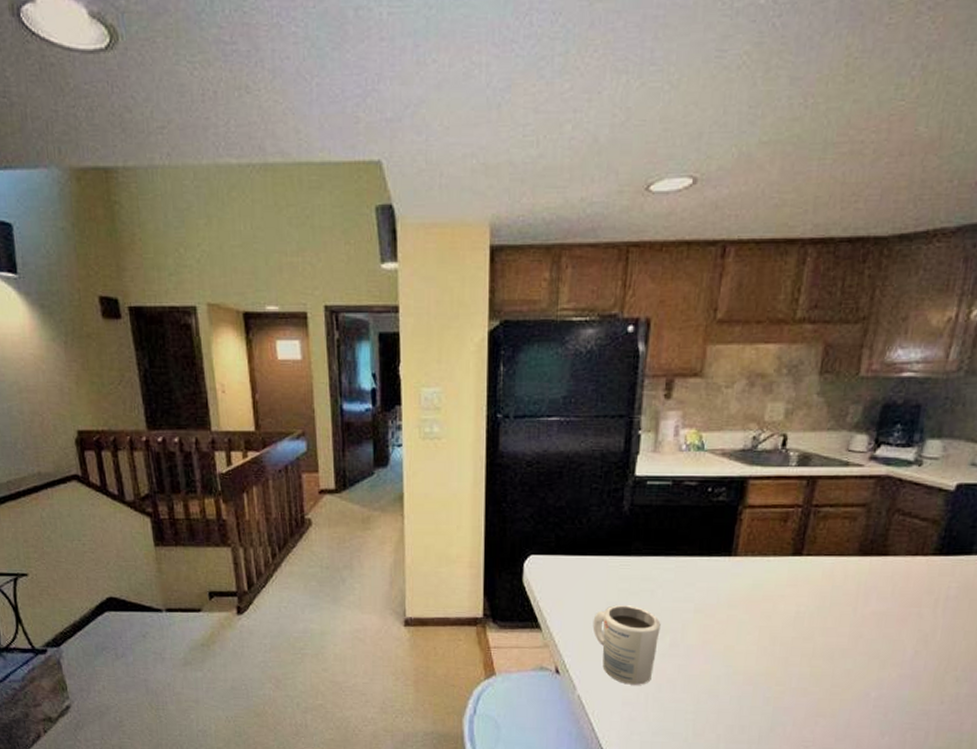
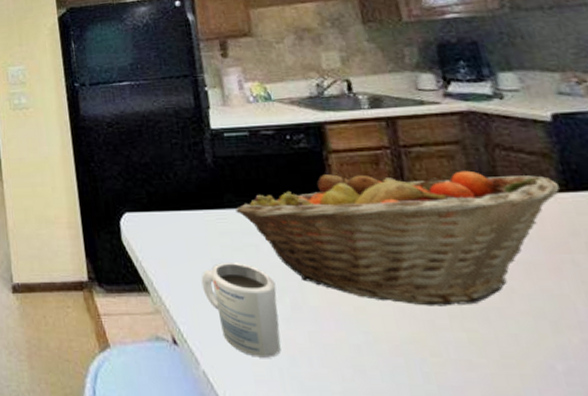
fruit basket: none [640,524,935,647] -> present [235,170,560,306]

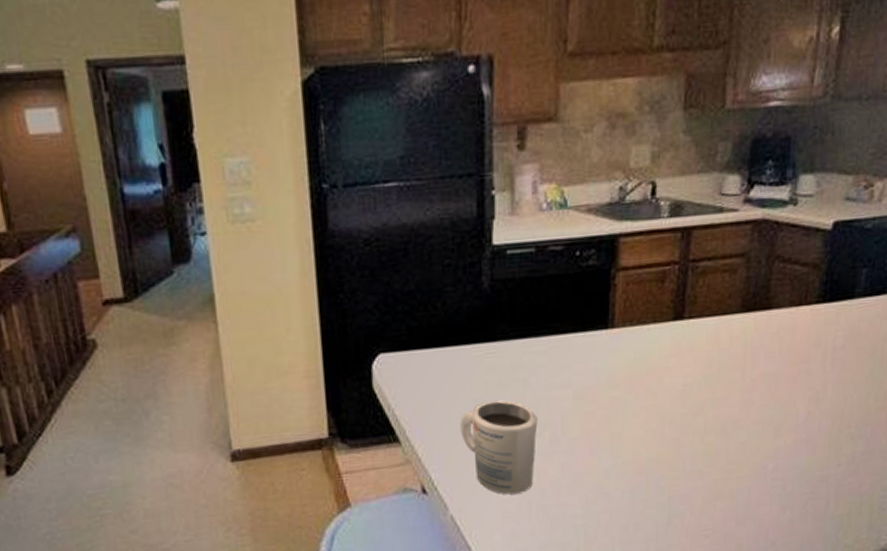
fruit basket: present [235,170,560,306] -> none [508,285,818,426]

